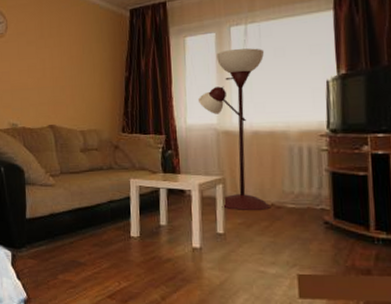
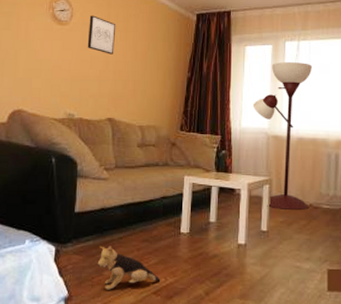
wall art: none [23,24,50,62] -> present [87,15,115,54]
plush toy: none [51,250,114,293] -> present [97,246,161,290]

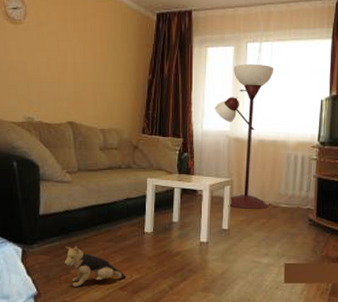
wall art: present [87,15,115,54] -> none [43,14,72,56]

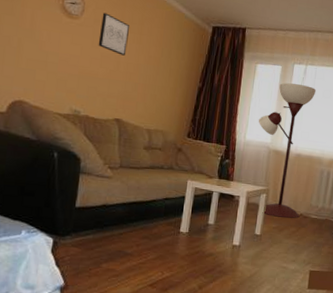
wall art: none [43,14,72,56] -> present [98,12,129,56]
plush toy: present [64,246,126,287] -> none [95,240,158,281]

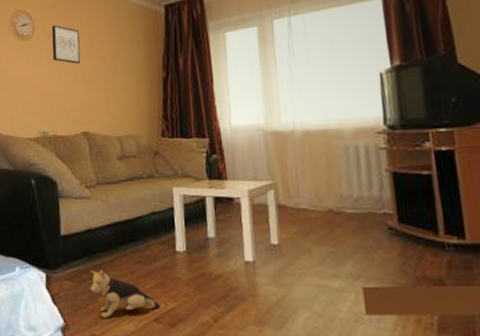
plush toy: none [95,240,158,281] -> present [90,270,161,318]
floor lamp: present [258,82,316,218] -> none [242,41,329,218]

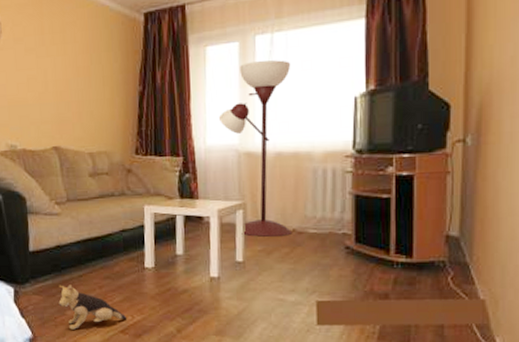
wall art: present [51,25,81,64] -> none [20,28,53,73]
floor lamp: none [242,41,329,218] -> present [218,60,293,237]

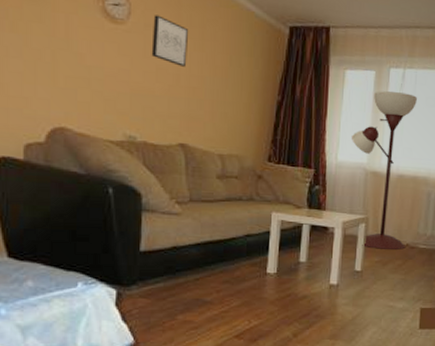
wall art: none [20,28,53,73] -> present [151,15,188,67]
plush toy: present [58,285,127,330] -> none [169,288,244,335]

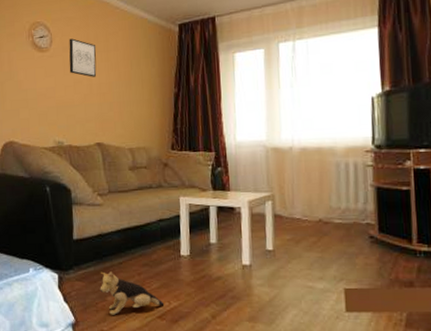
plush toy: none [169,288,244,335] -> present [100,271,165,315]
floor lamp: present [351,91,417,250] -> none [247,64,319,226]

